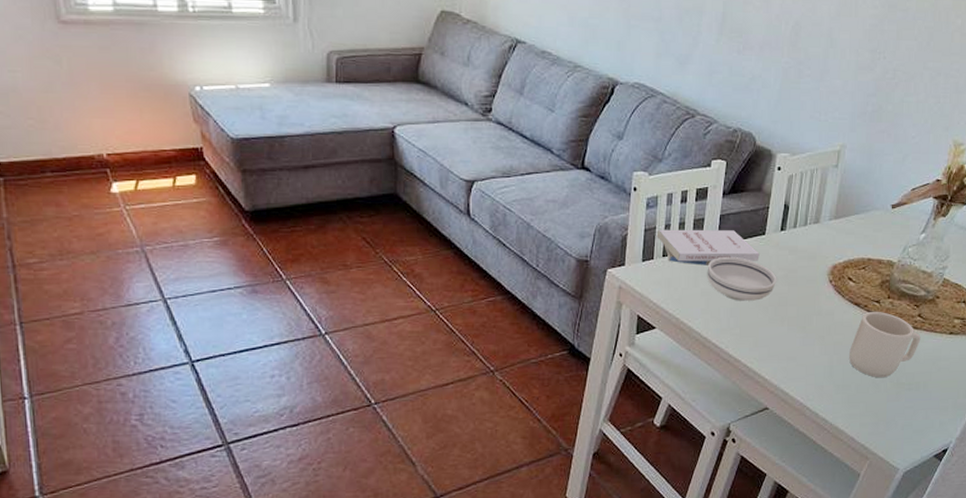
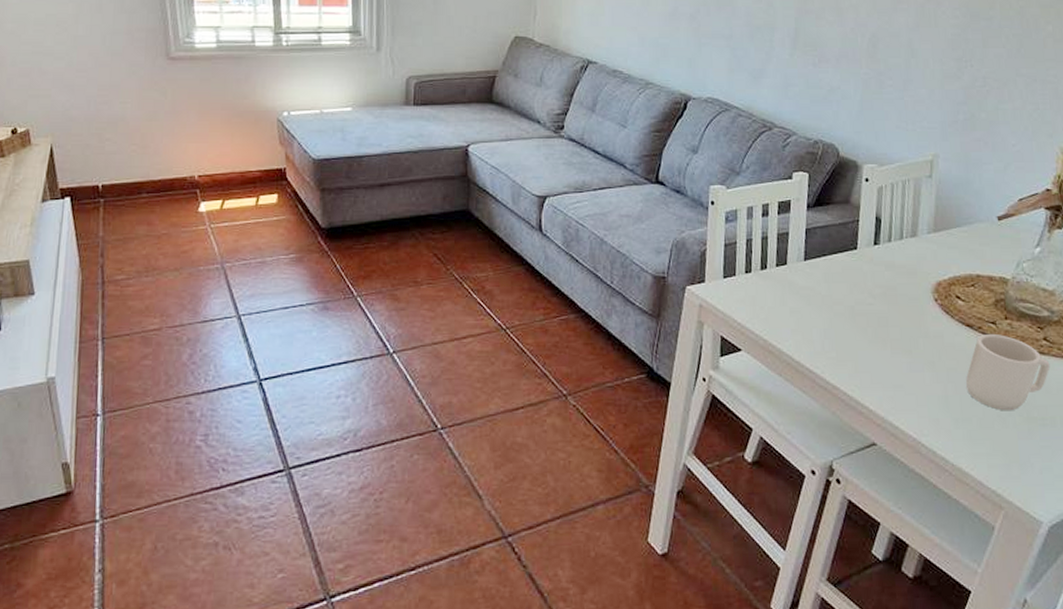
books: present [656,229,760,266] -> none [737,244,853,282]
bowl: present [707,256,777,301] -> none [795,272,875,321]

